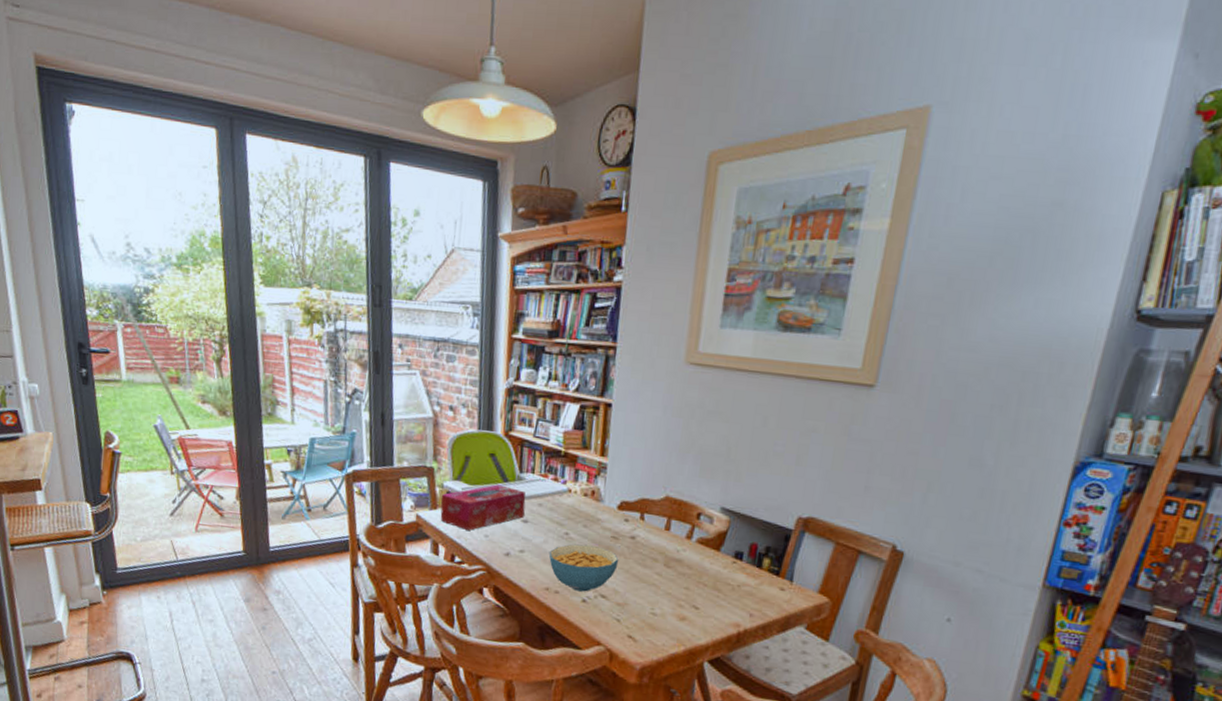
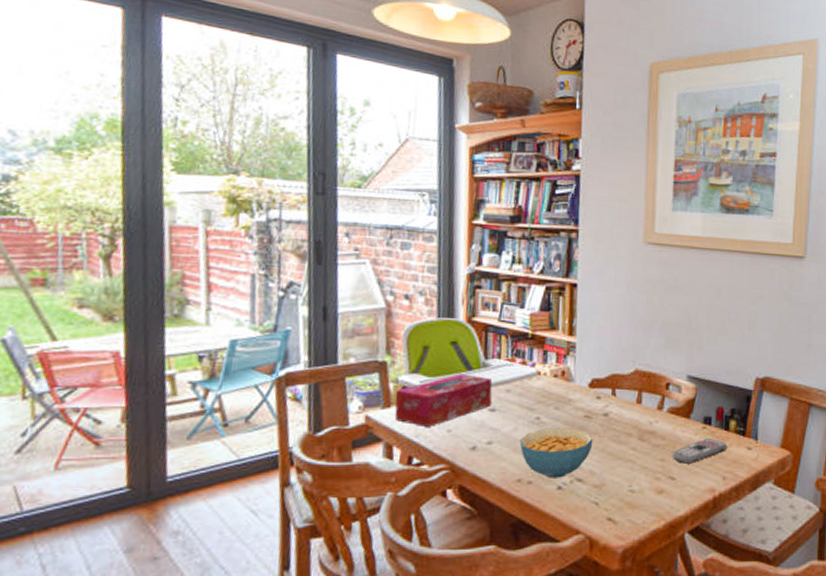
remote control: none [698,572,759,596] -> present [673,437,728,464]

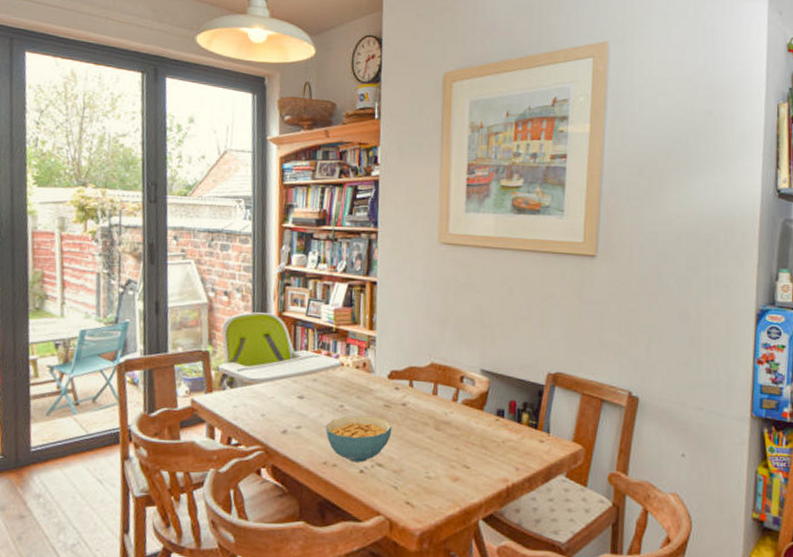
tissue box: present [394,374,493,427] -> none [216,363,301,411]
remote control: present [673,437,728,464] -> none [467,429,520,454]

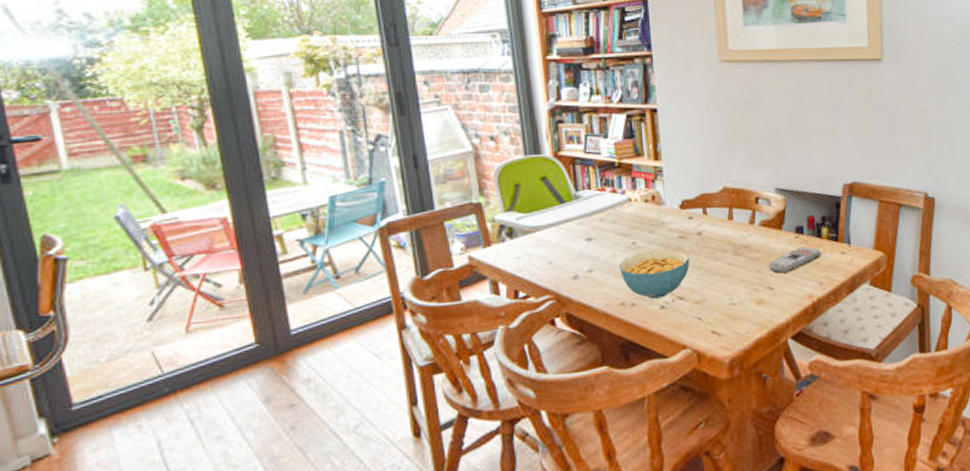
remote control: none [467,429,520,454] -> present [769,246,822,274]

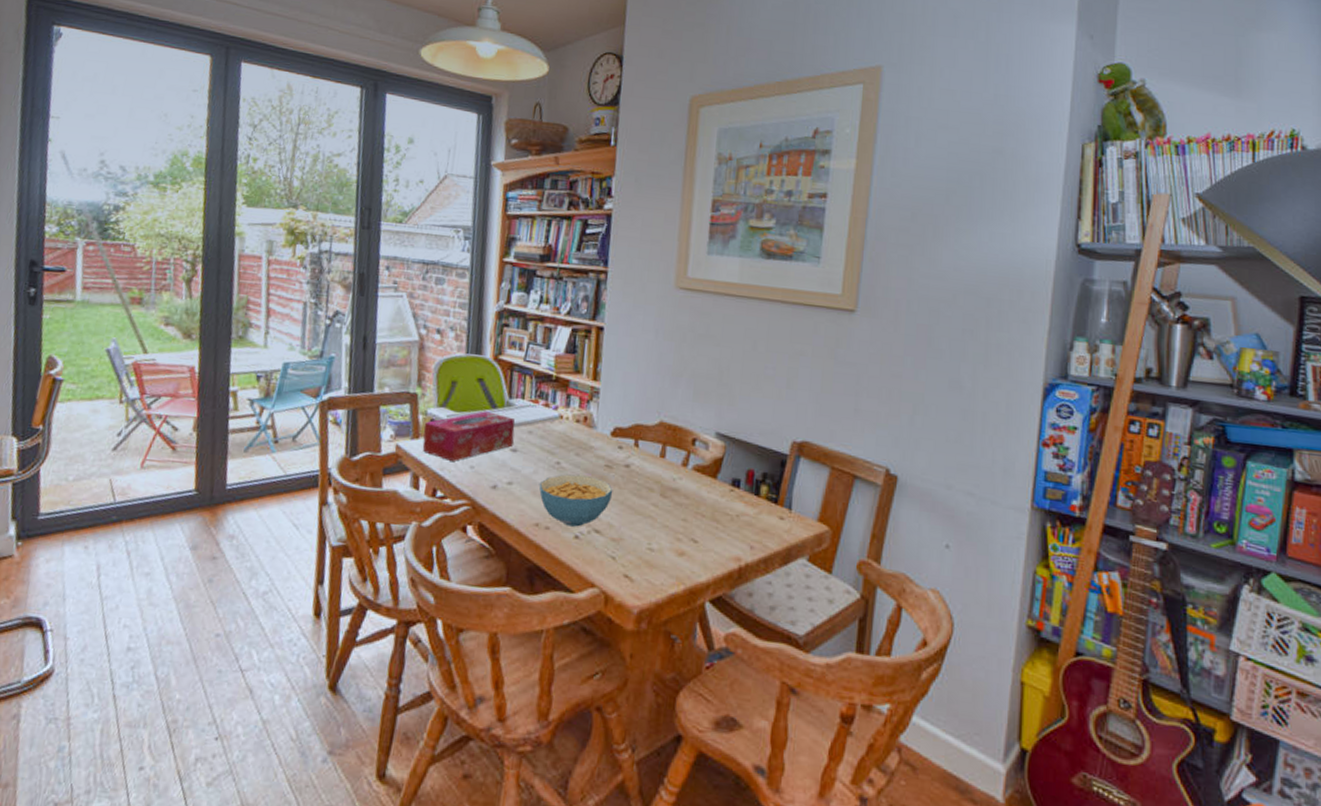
tissue box: none [493,207,587,261] -> present [422,411,515,461]
remote control: present [769,246,822,274] -> none [696,501,758,528]

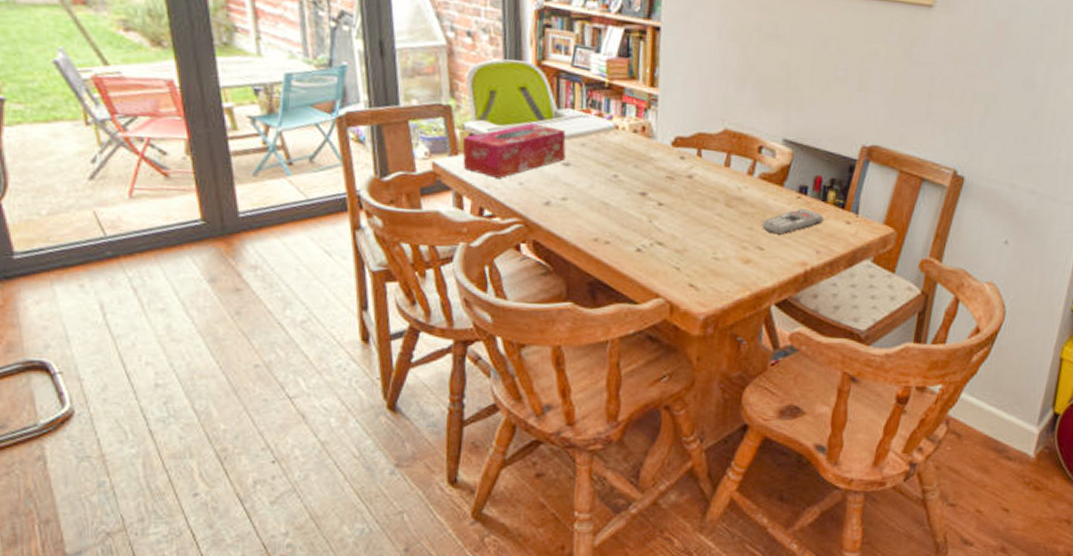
cereal bowl: present [539,474,613,527] -> none [596,187,676,240]
remote control: none [696,501,758,528] -> present [762,207,824,235]

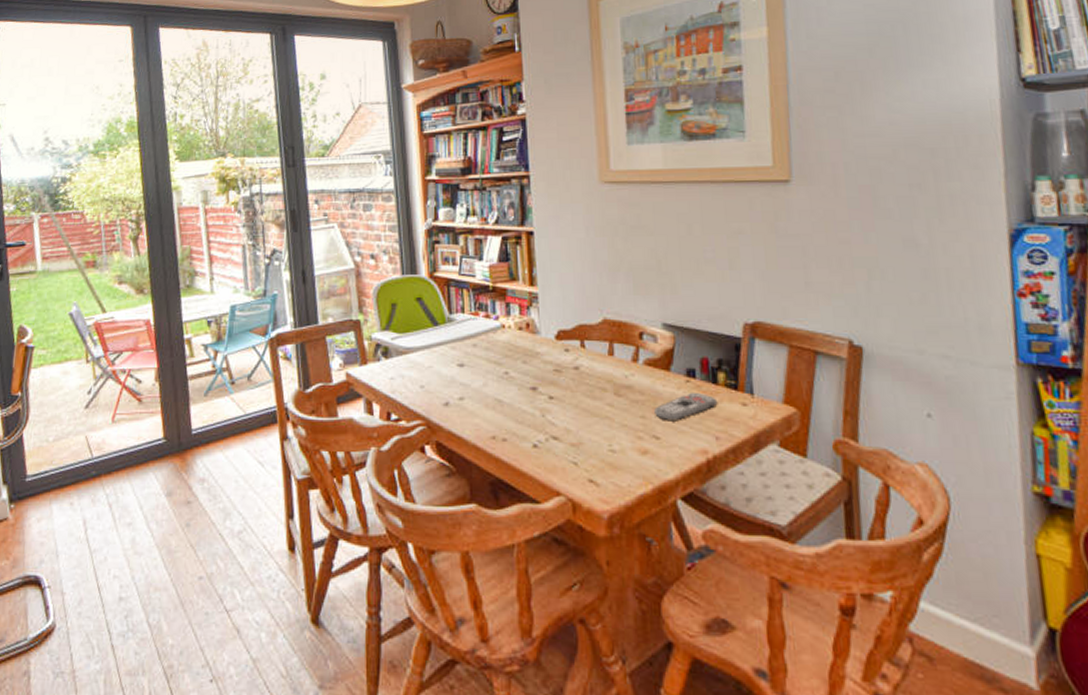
tissue box: present [462,123,566,178] -> none [370,329,459,383]

